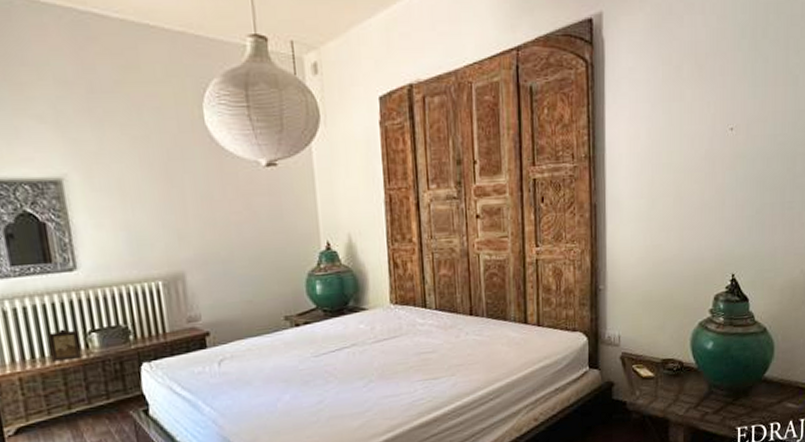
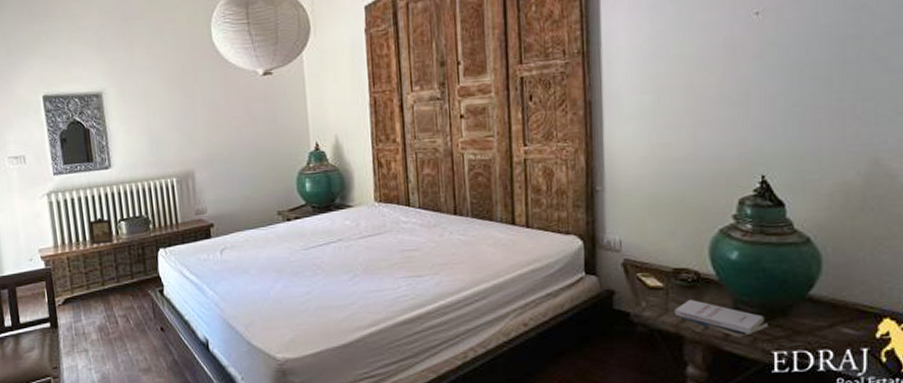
books: none [662,386,734,418] -> present [674,300,768,338]

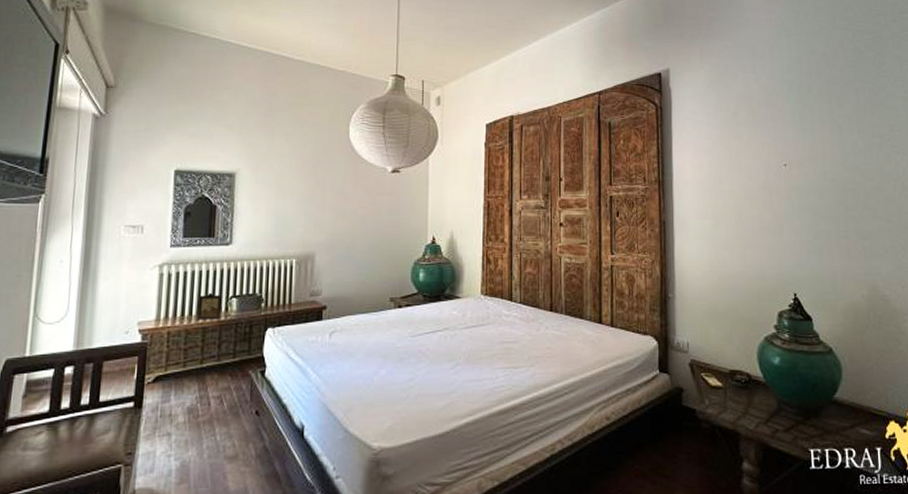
books: present [674,300,768,338] -> none [731,399,805,435]

